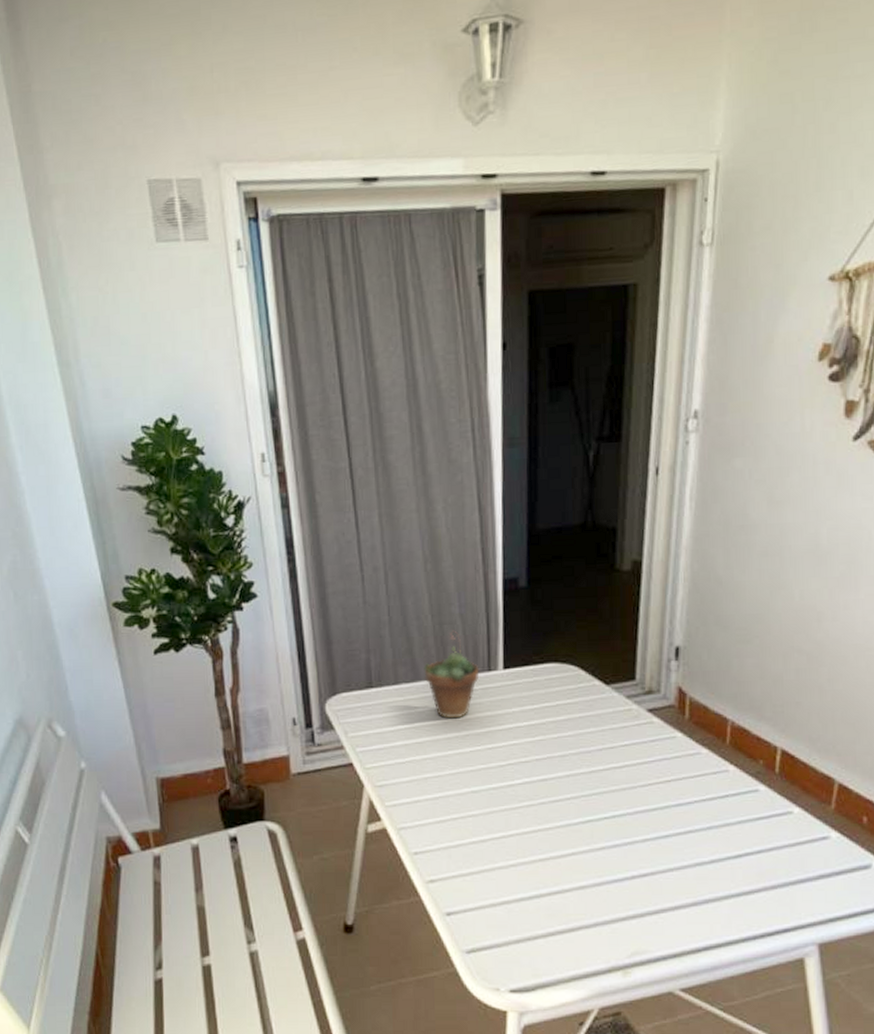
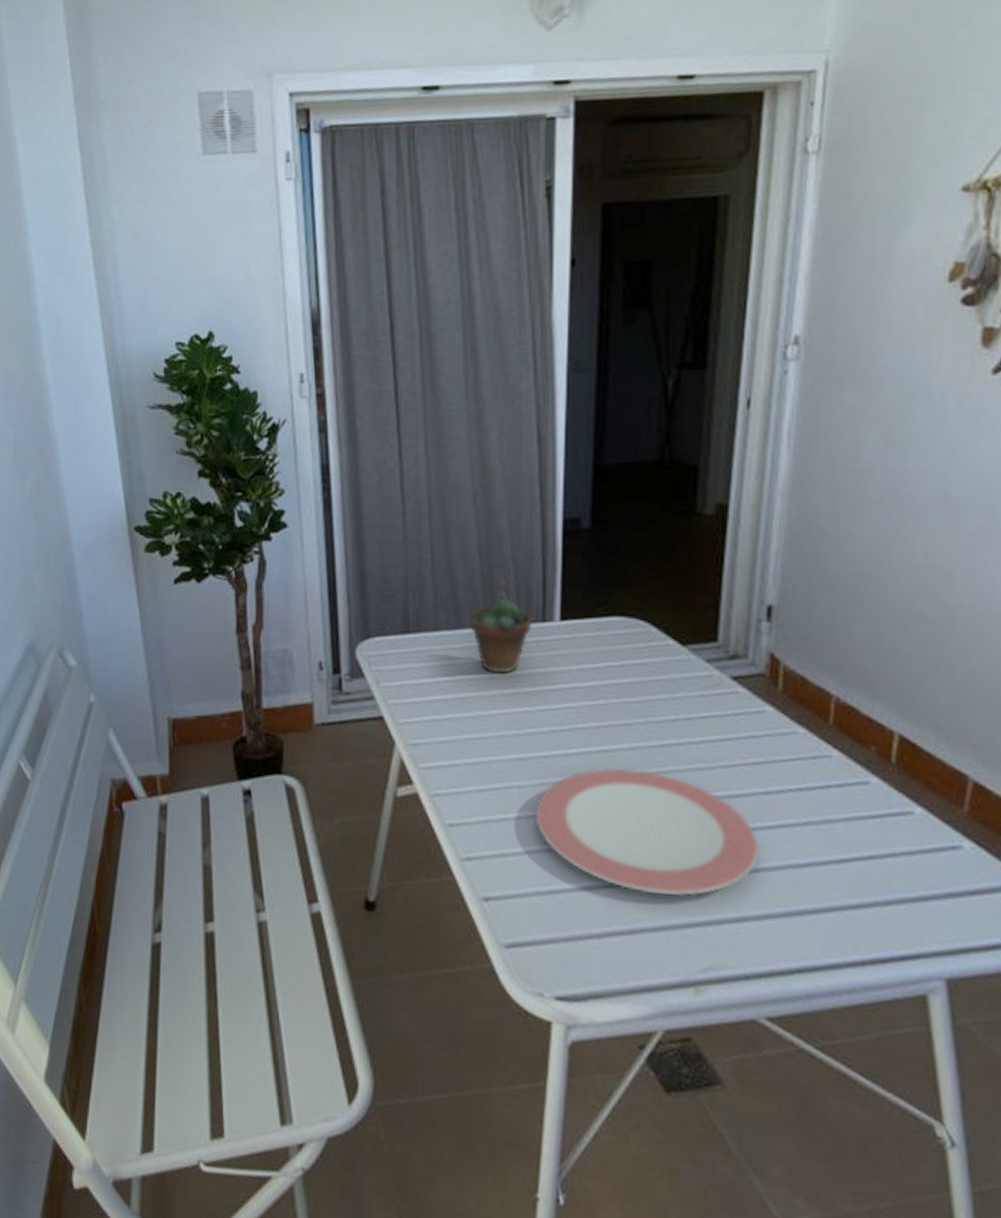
plate: none [487,793,673,896] -> present [535,769,760,896]

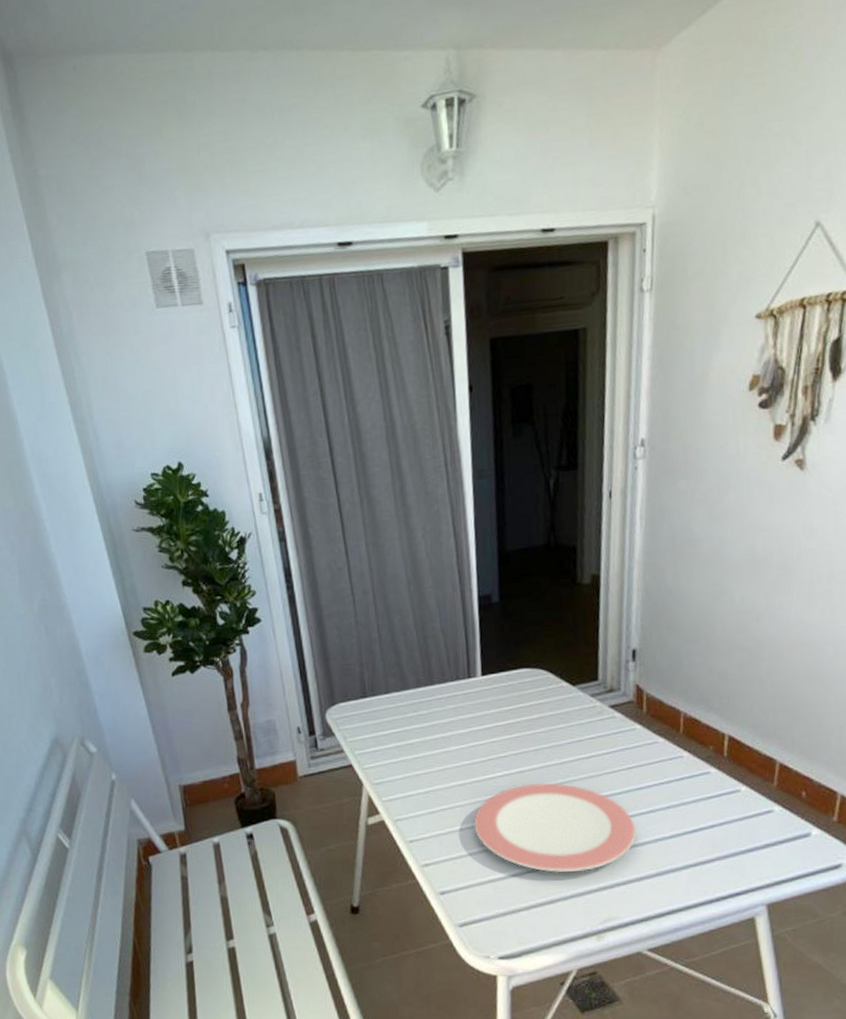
succulent plant: present [468,573,532,674] -> none [411,643,460,722]

